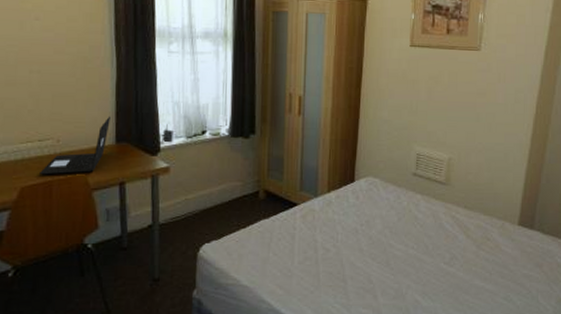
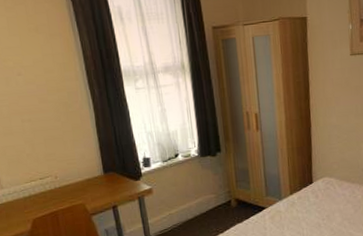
laptop: present [40,116,110,175] -> none [46,151,97,207]

